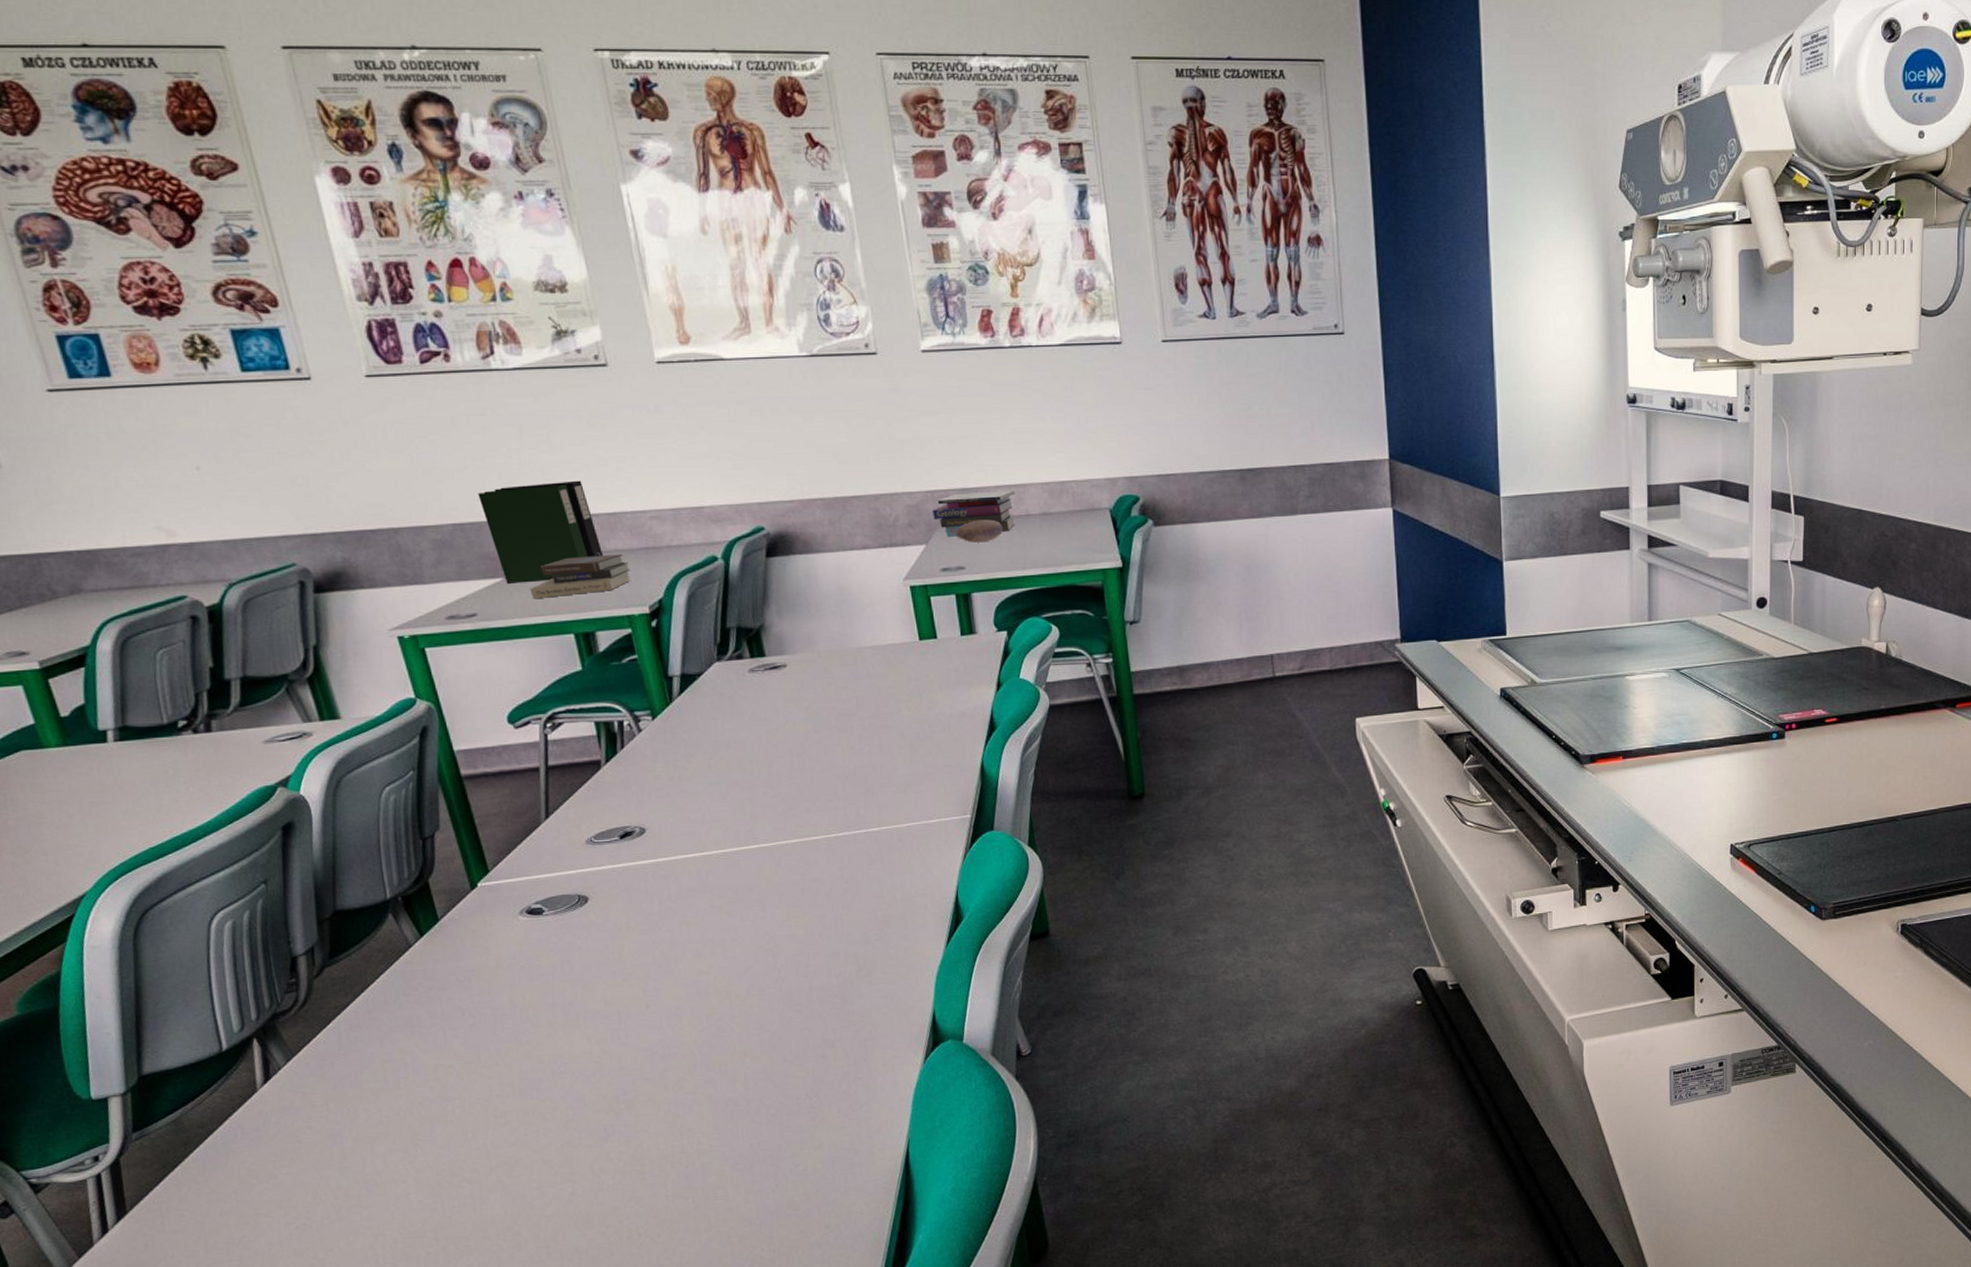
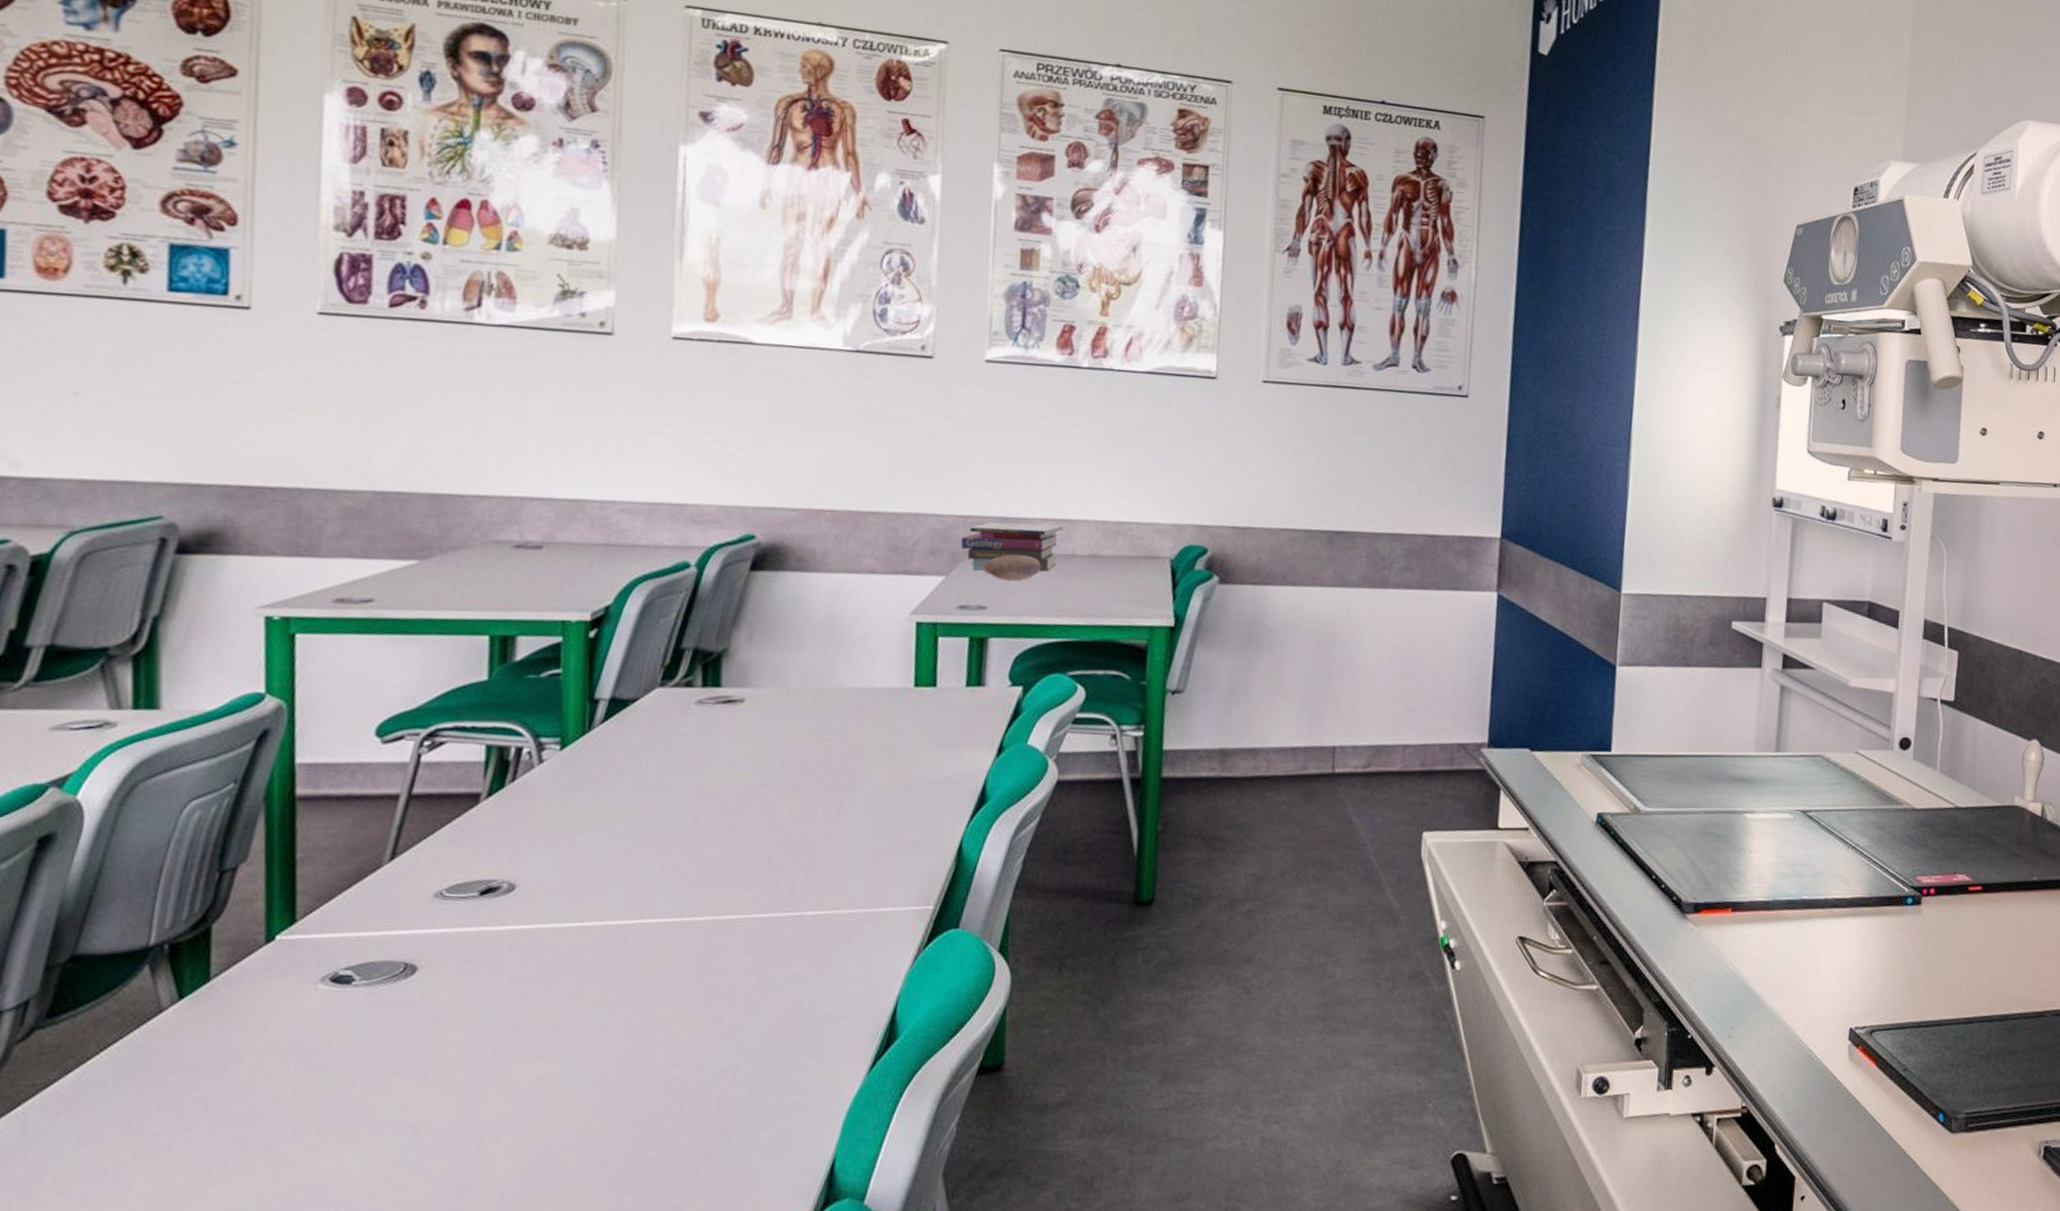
binder: present [478,480,604,585] -> none [415,455,552,570]
books: present [530,553,631,600] -> none [448,545,580,590]

